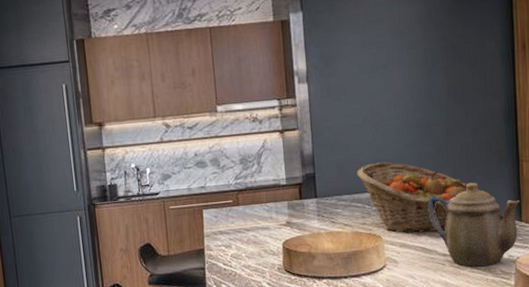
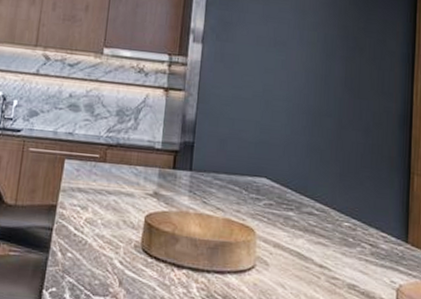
fruit basket: present [357,162,468,233] -> none [238,144,354,237]
teapot: present [429,182,520,267] -> none [310,186,408,289]

